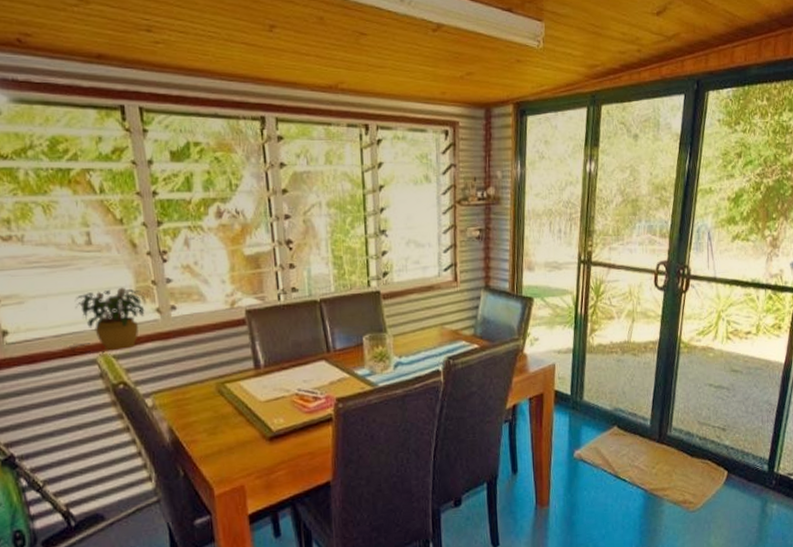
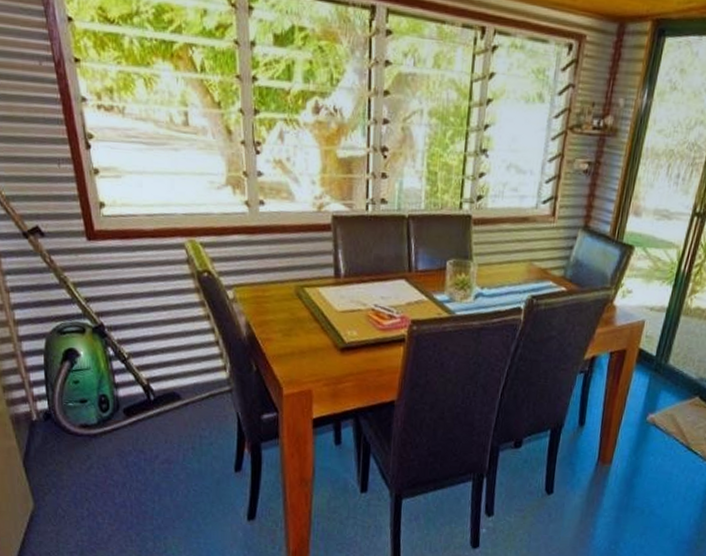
potted flower: present [74,287,146,351] -> none [168,174,236,239]

